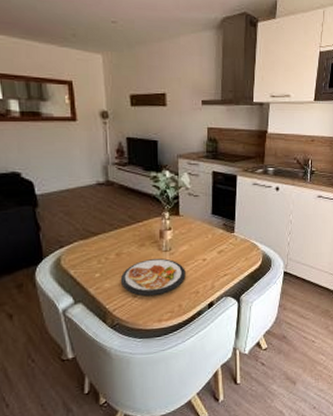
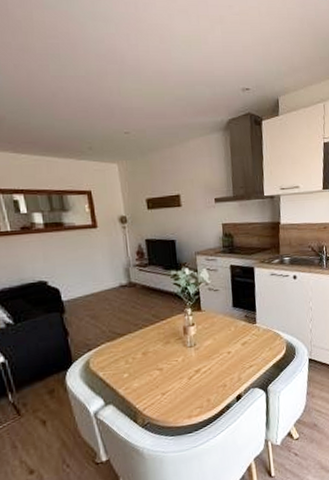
dish: present [120,258,186,297] -> none [148,354,212,394]

